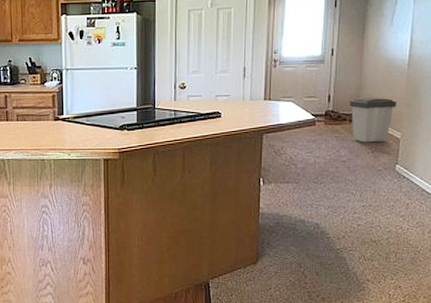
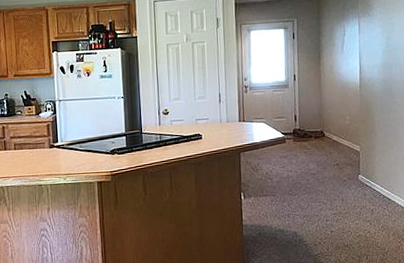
trash can: present [349,97,397,143] -> none [313,115,354,157]

